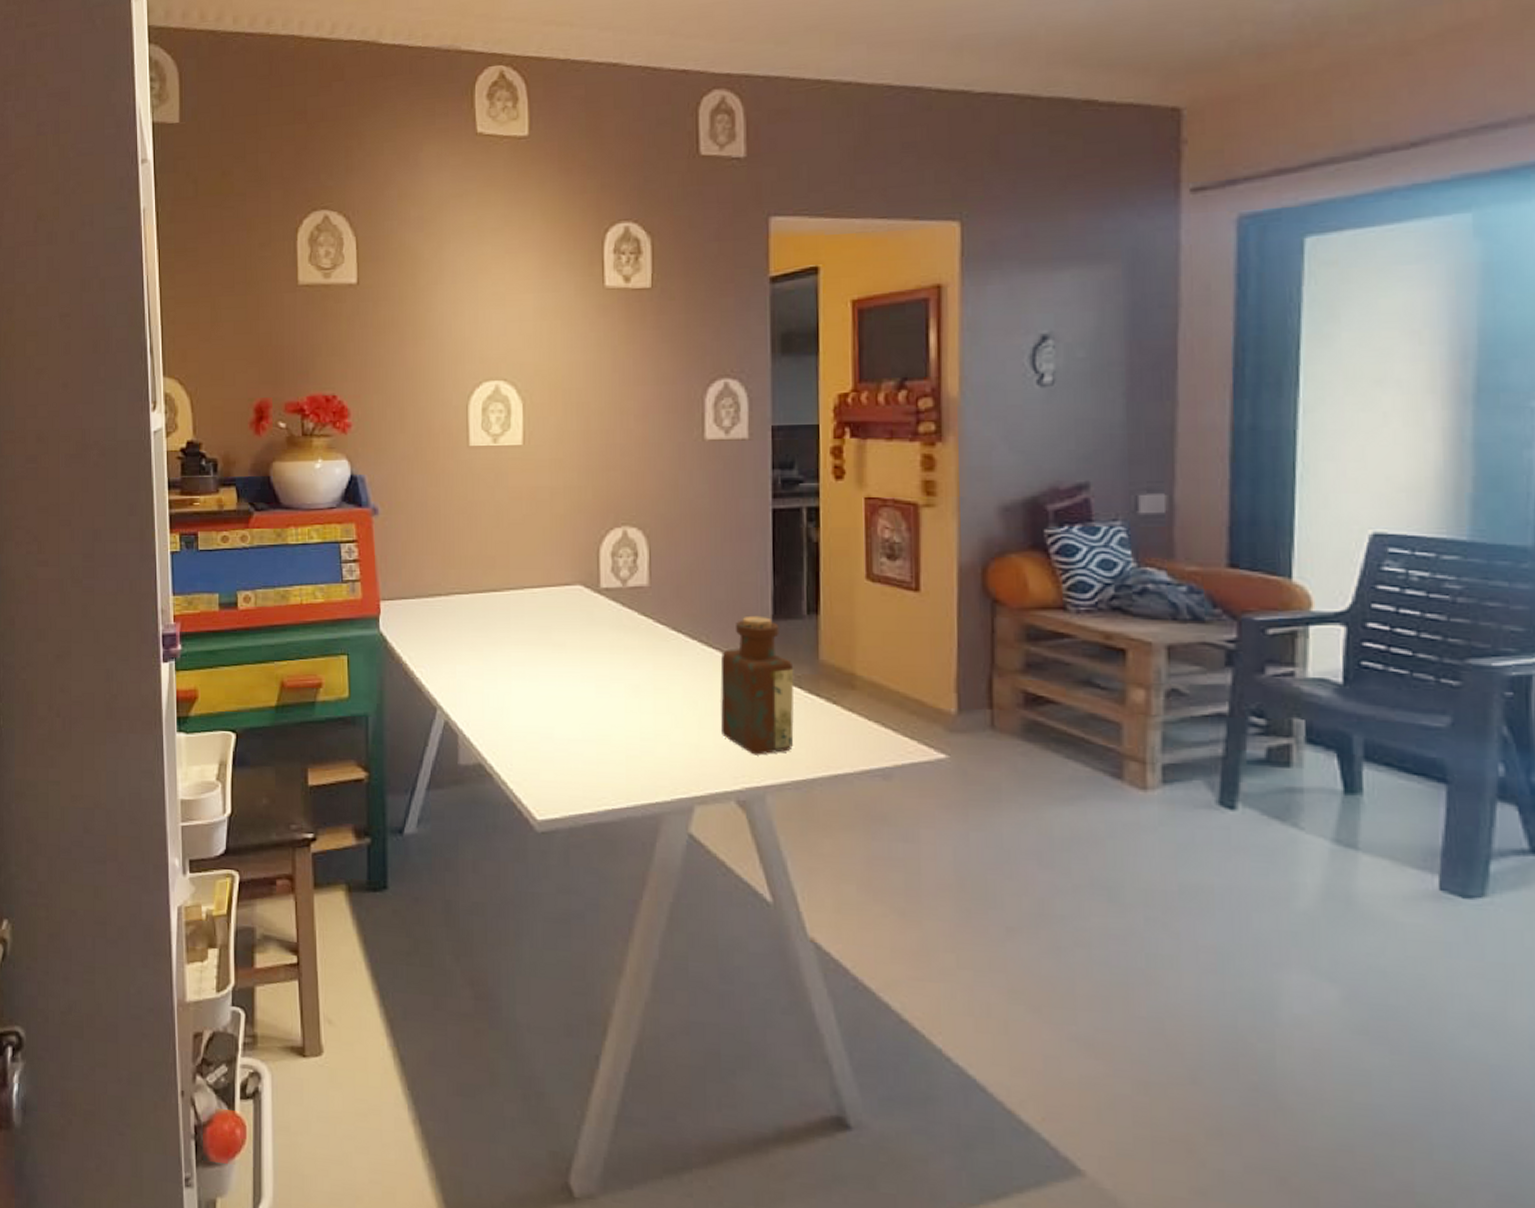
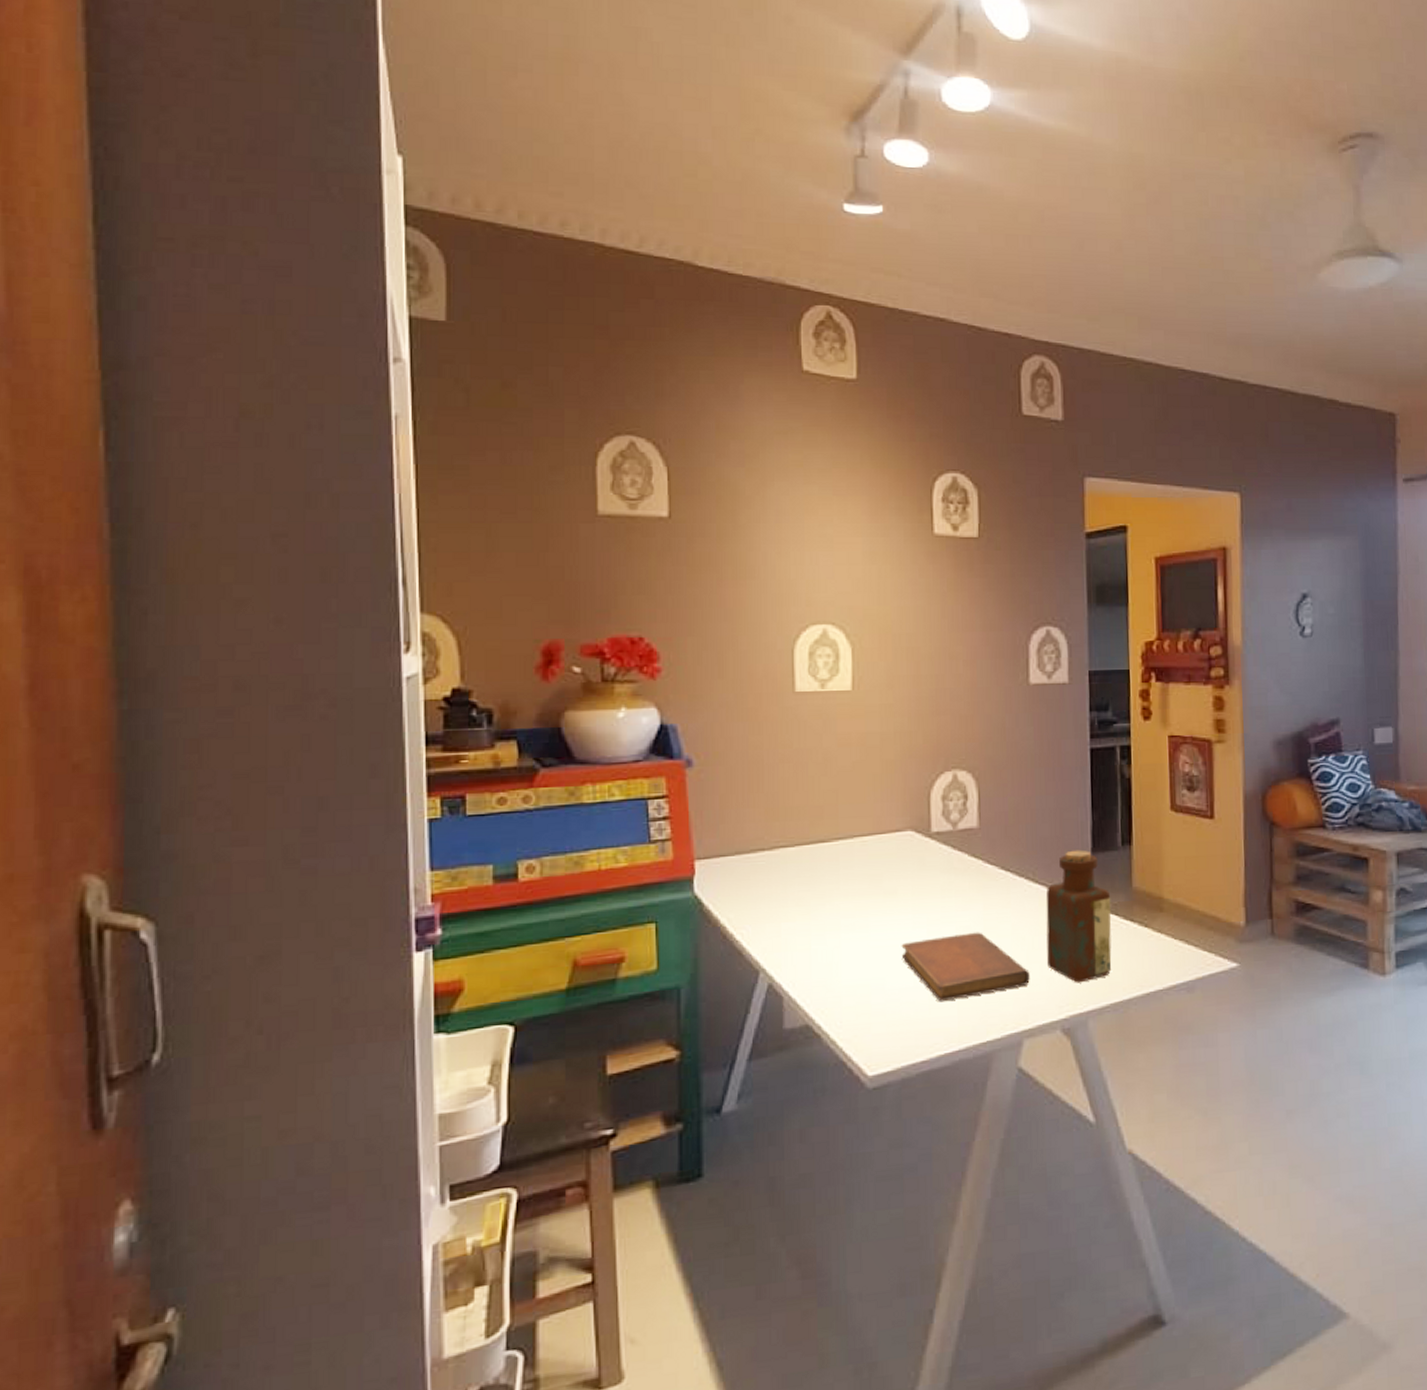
notebook: none [569,691,702,758] -> present [901,932,1030,1002]

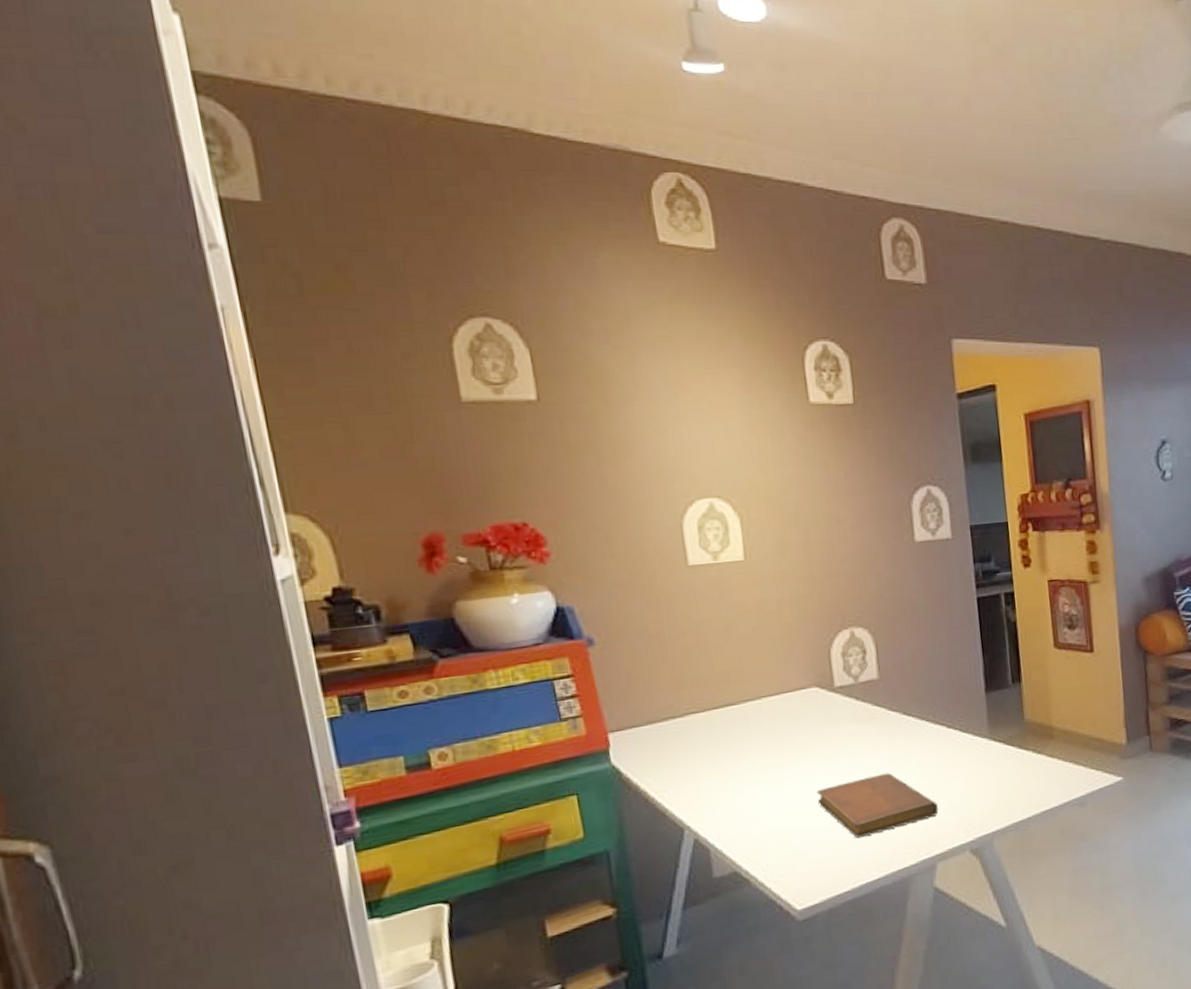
bottle: present [1046,849,1112,983] -> none [946,690,1011,809]

